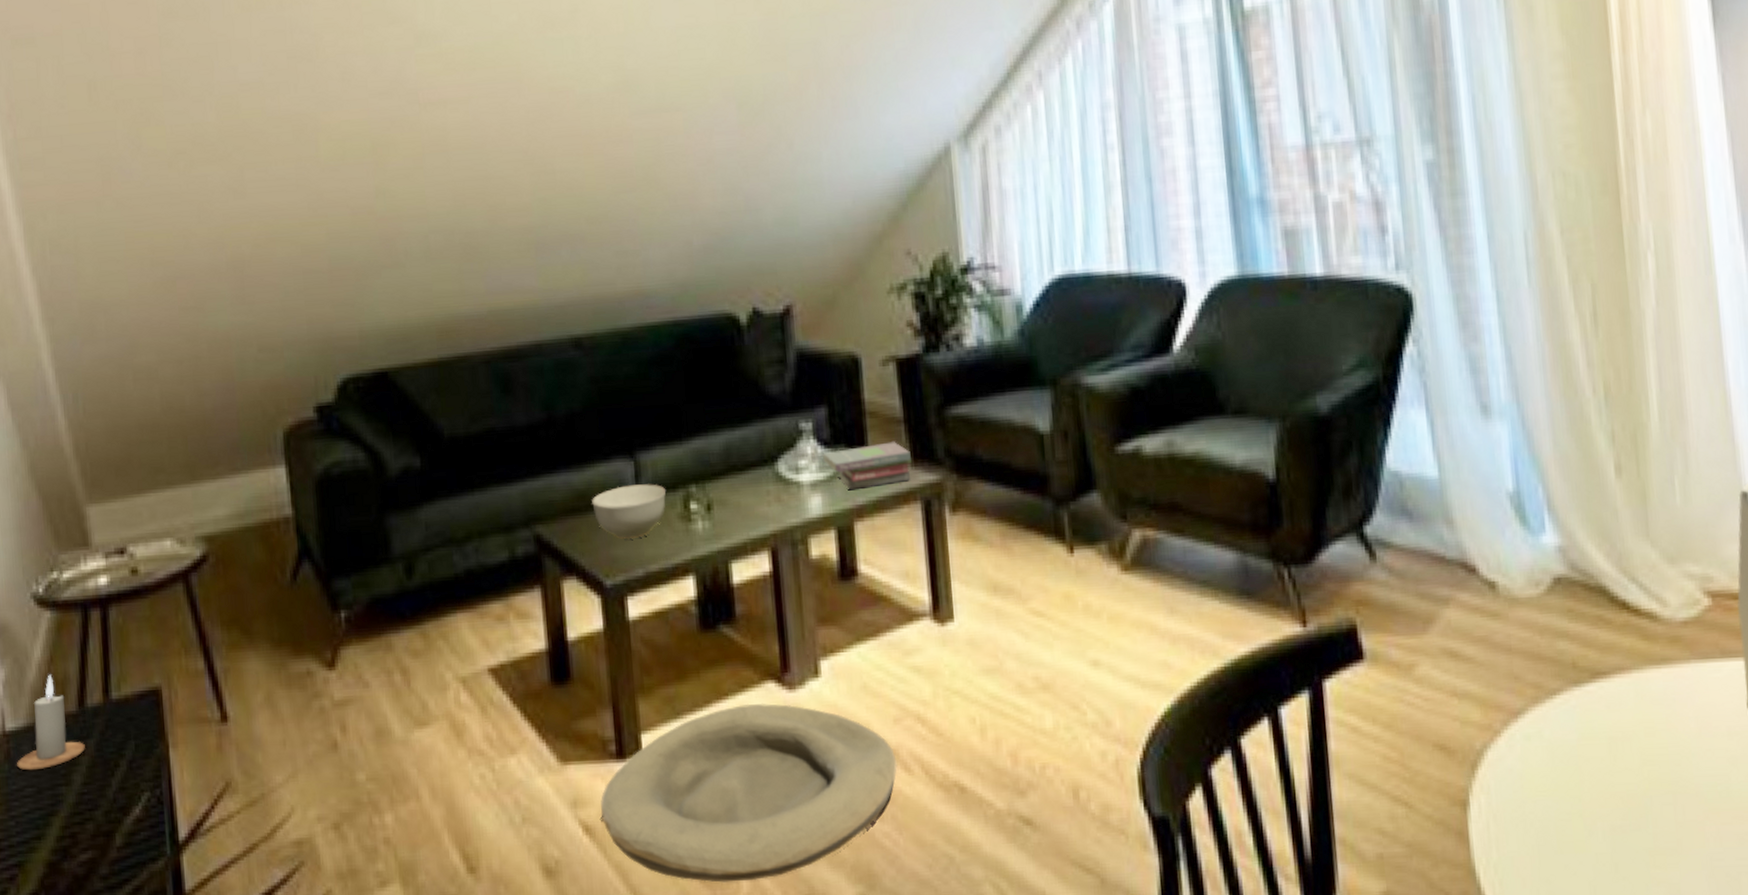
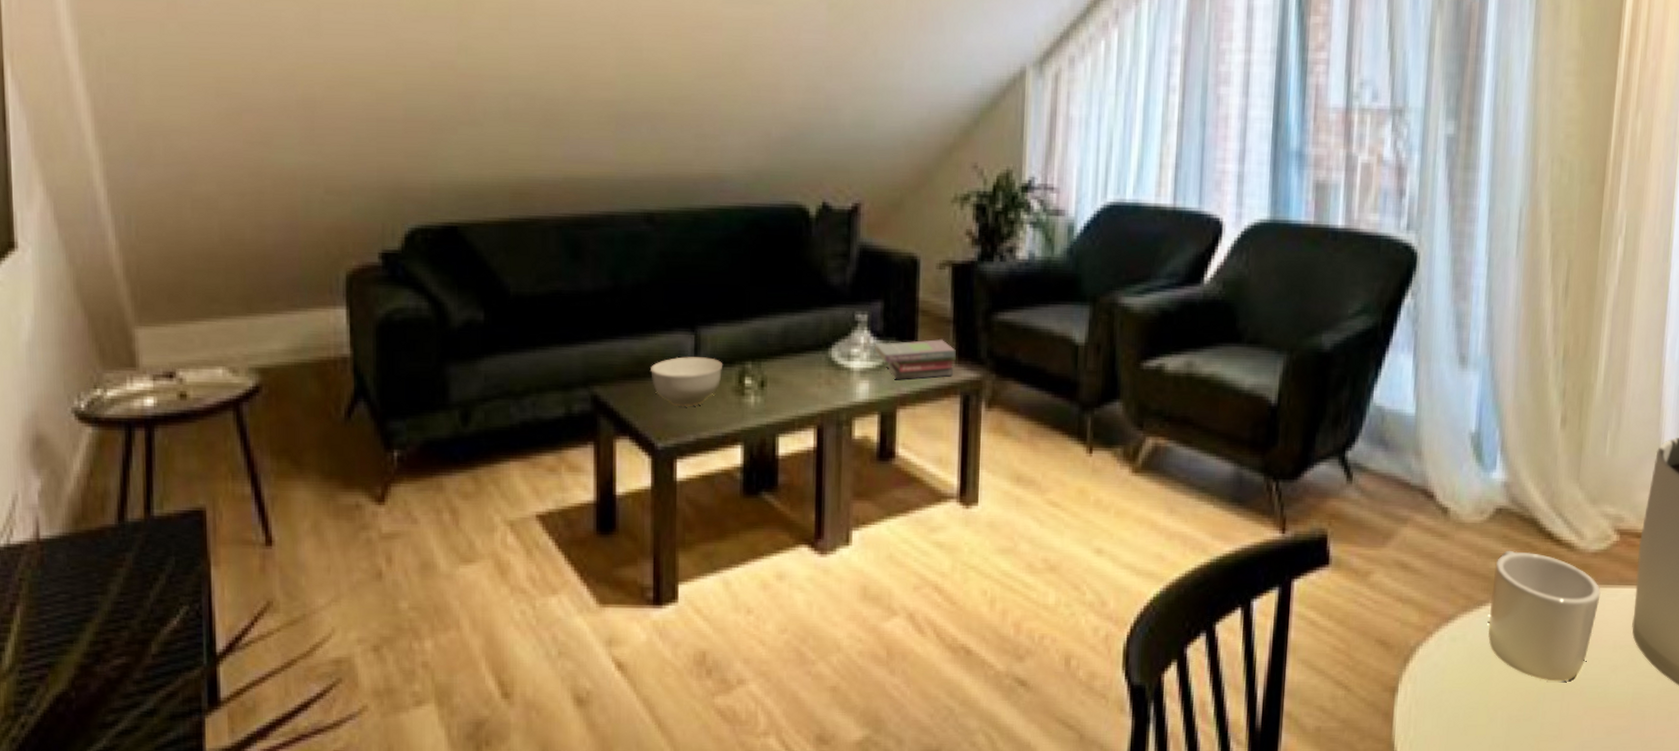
candle: present [16,674,85,771] -> none [49,488,123,578]
dog bed: present [601,703,897,883] -> none [633,564,912,720]
mug: none [1564,626,1701,781] -> present [1488,550,1601,682]

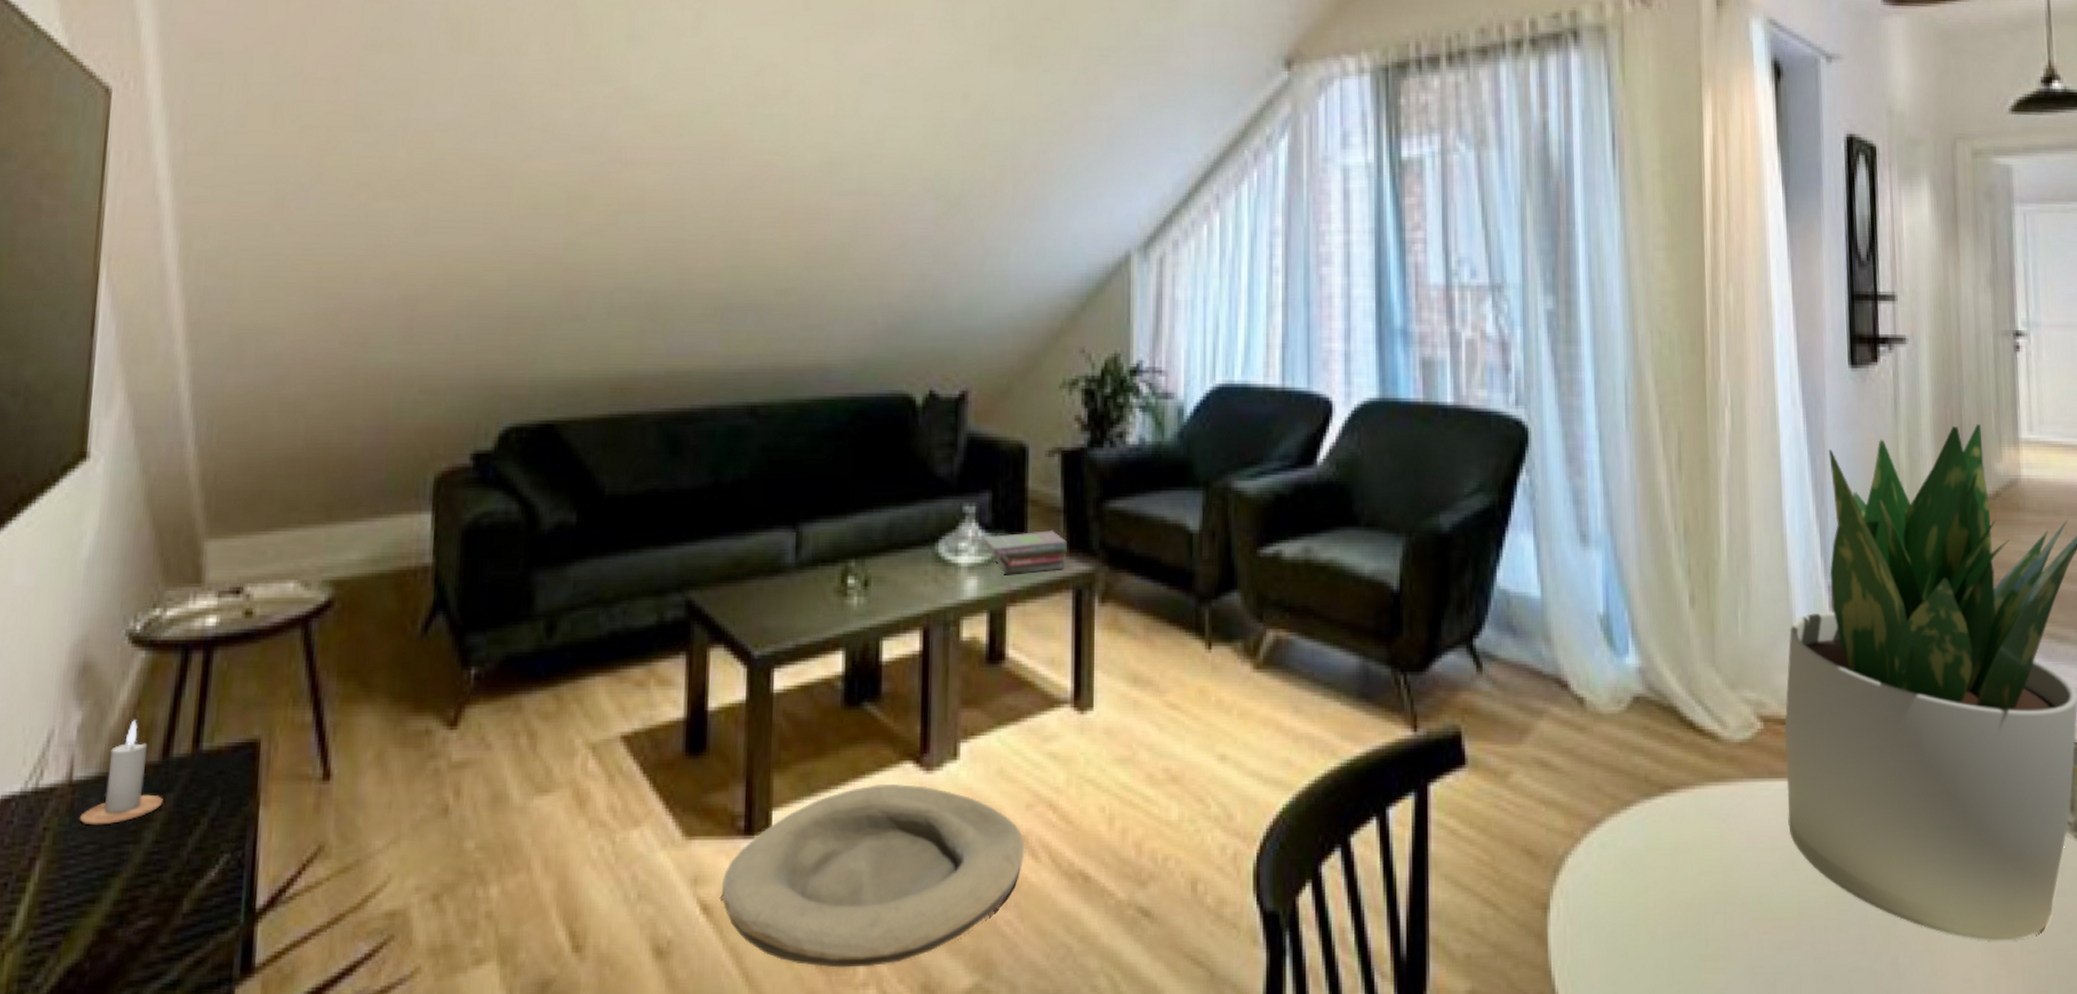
candle: none [49,488,123,578] -> present [79,720,163,826]
dog bed: none [633,564,912,720] -> present [721,783,1025,968]
bowl: present [651,357,723,407] -> none [749,556,826,611]
mug: present [1488,550,1601,682] -> none [1638,742,1752,891]

